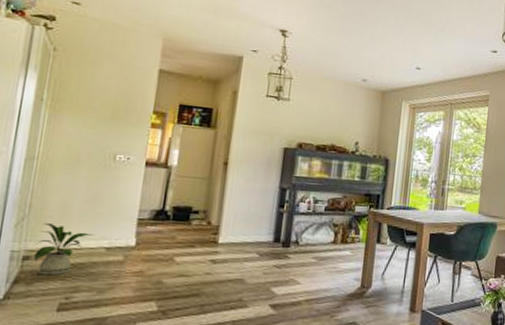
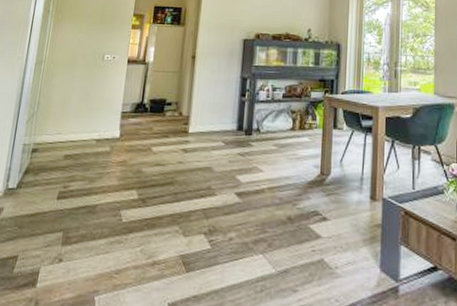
house plant: present [33,222,94,276] -> none [40,118,87,166]

